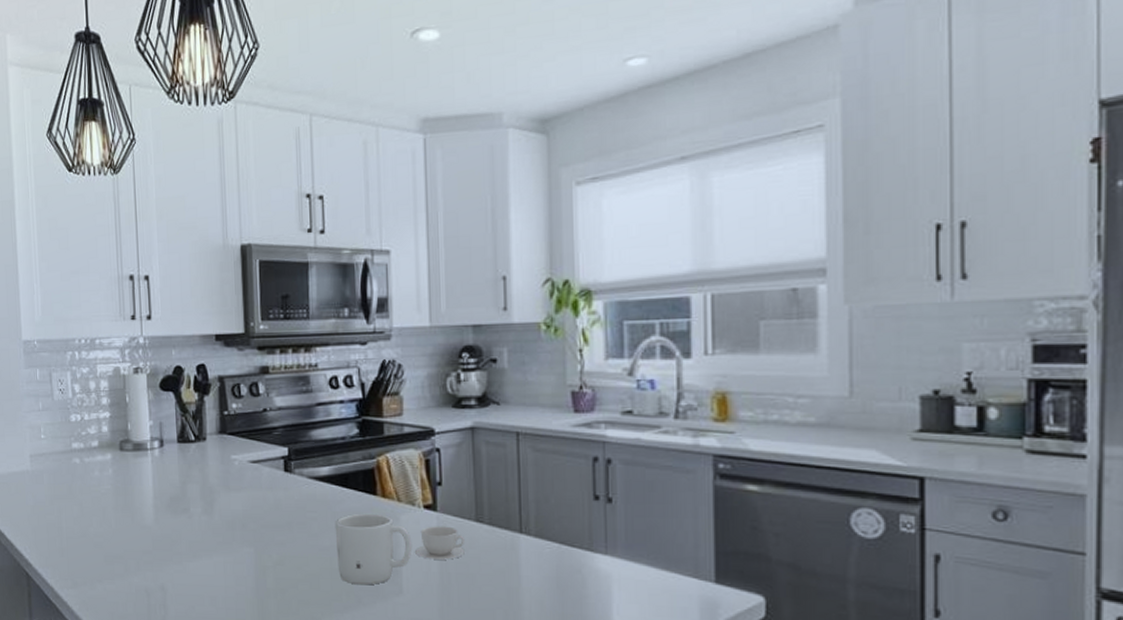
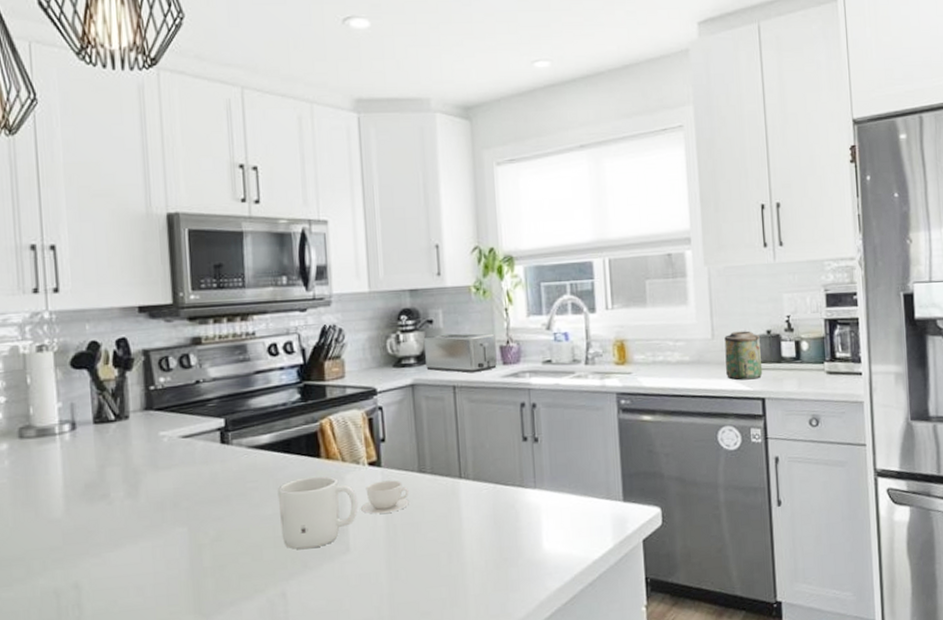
toaster: none [485,374,567,420] -> present [423,333,497,373]
canister: none [868,389,923,452] -> present [724,331,763,380]

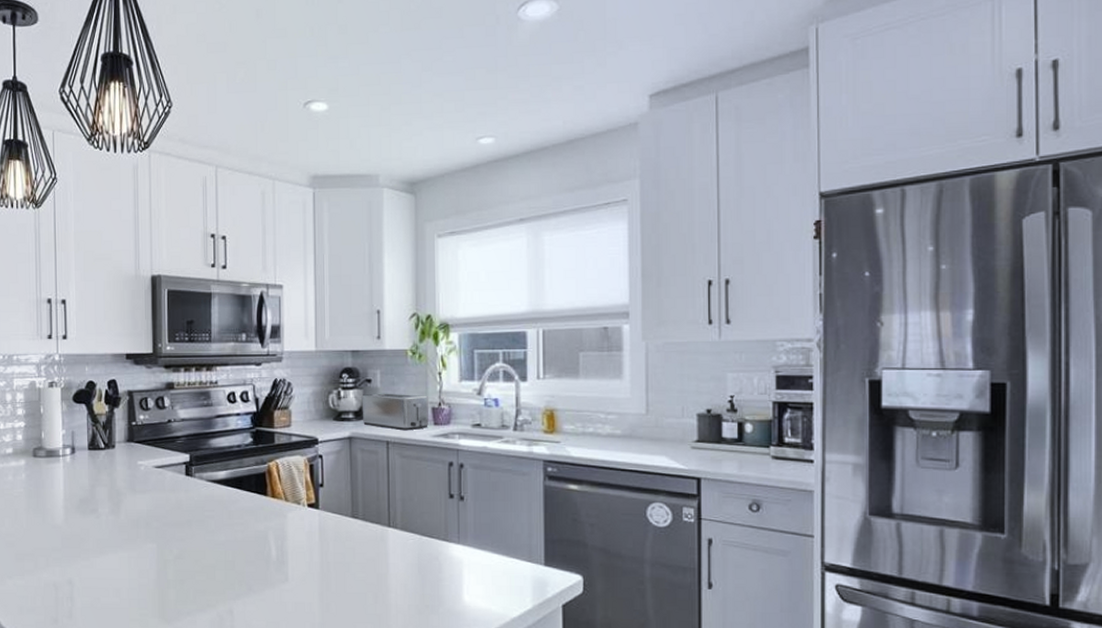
mug: present [277,475,358,550] -> none [230,512,297,575]
teacup: present [361,480,409,514] -> none [300,522,342,551]
canister: present [724,331,763,380] -> none [659,408,700,458]

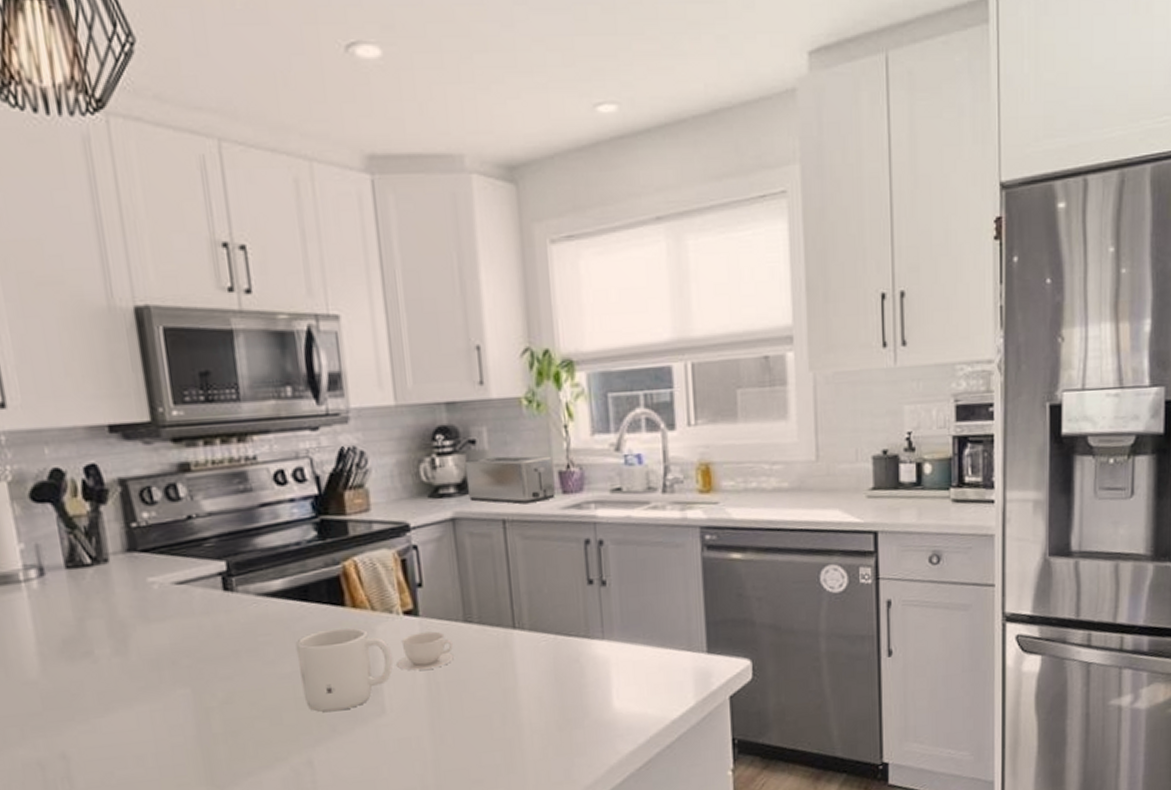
mug: none [230,512,297,575] -> present [295,627,394,713]
teacup: none [300,522,342,551] -> present [397,631,454,671]

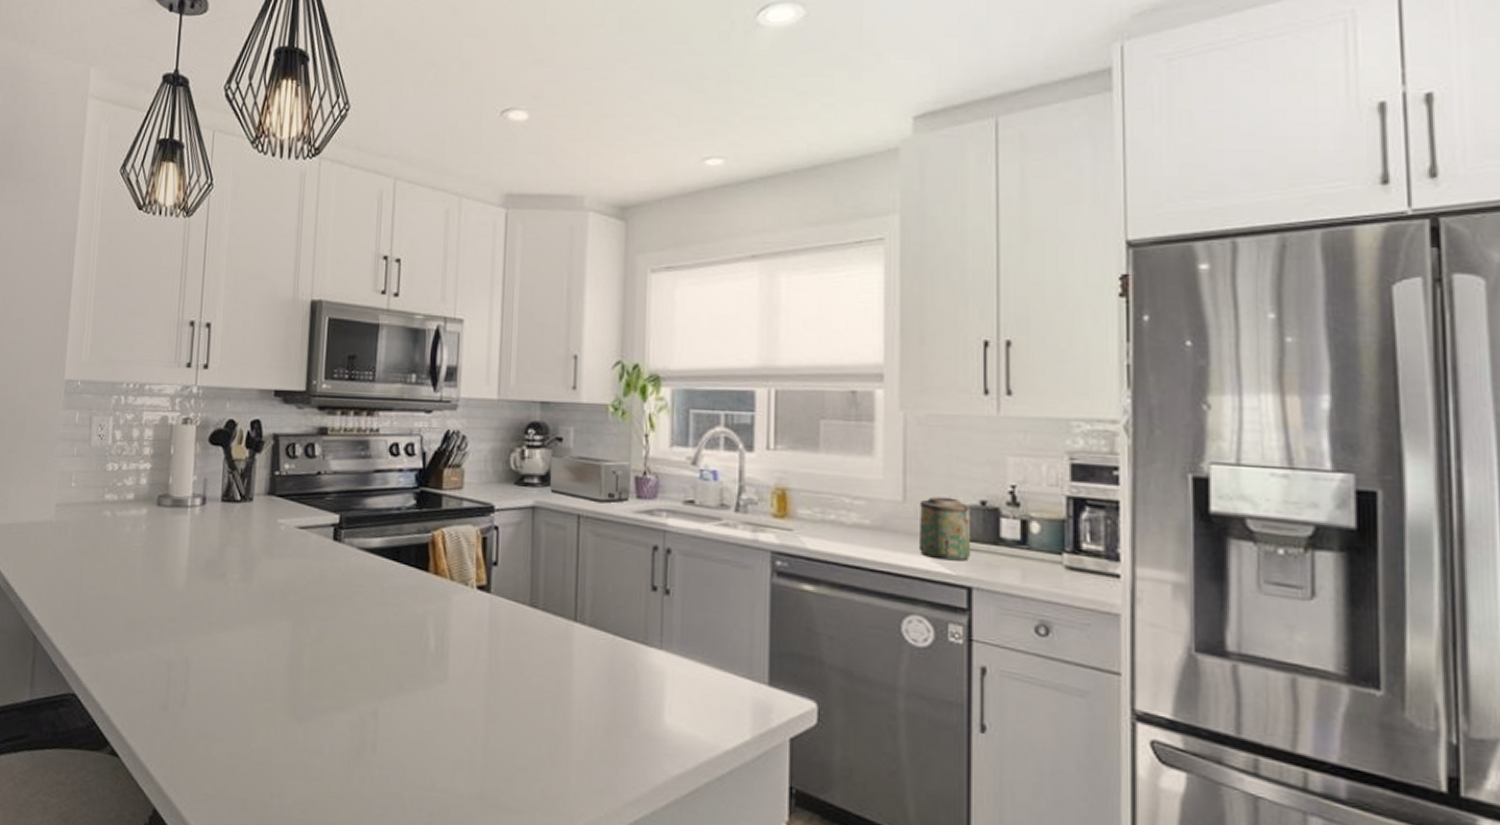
mug: present [295,627,394,713] -> none [381,590,462,670]
teacup: present [397,631,454,671] -> none [464,608,517,646]
canister: none [831,451,876,510] -> present [920,496,971,561]

